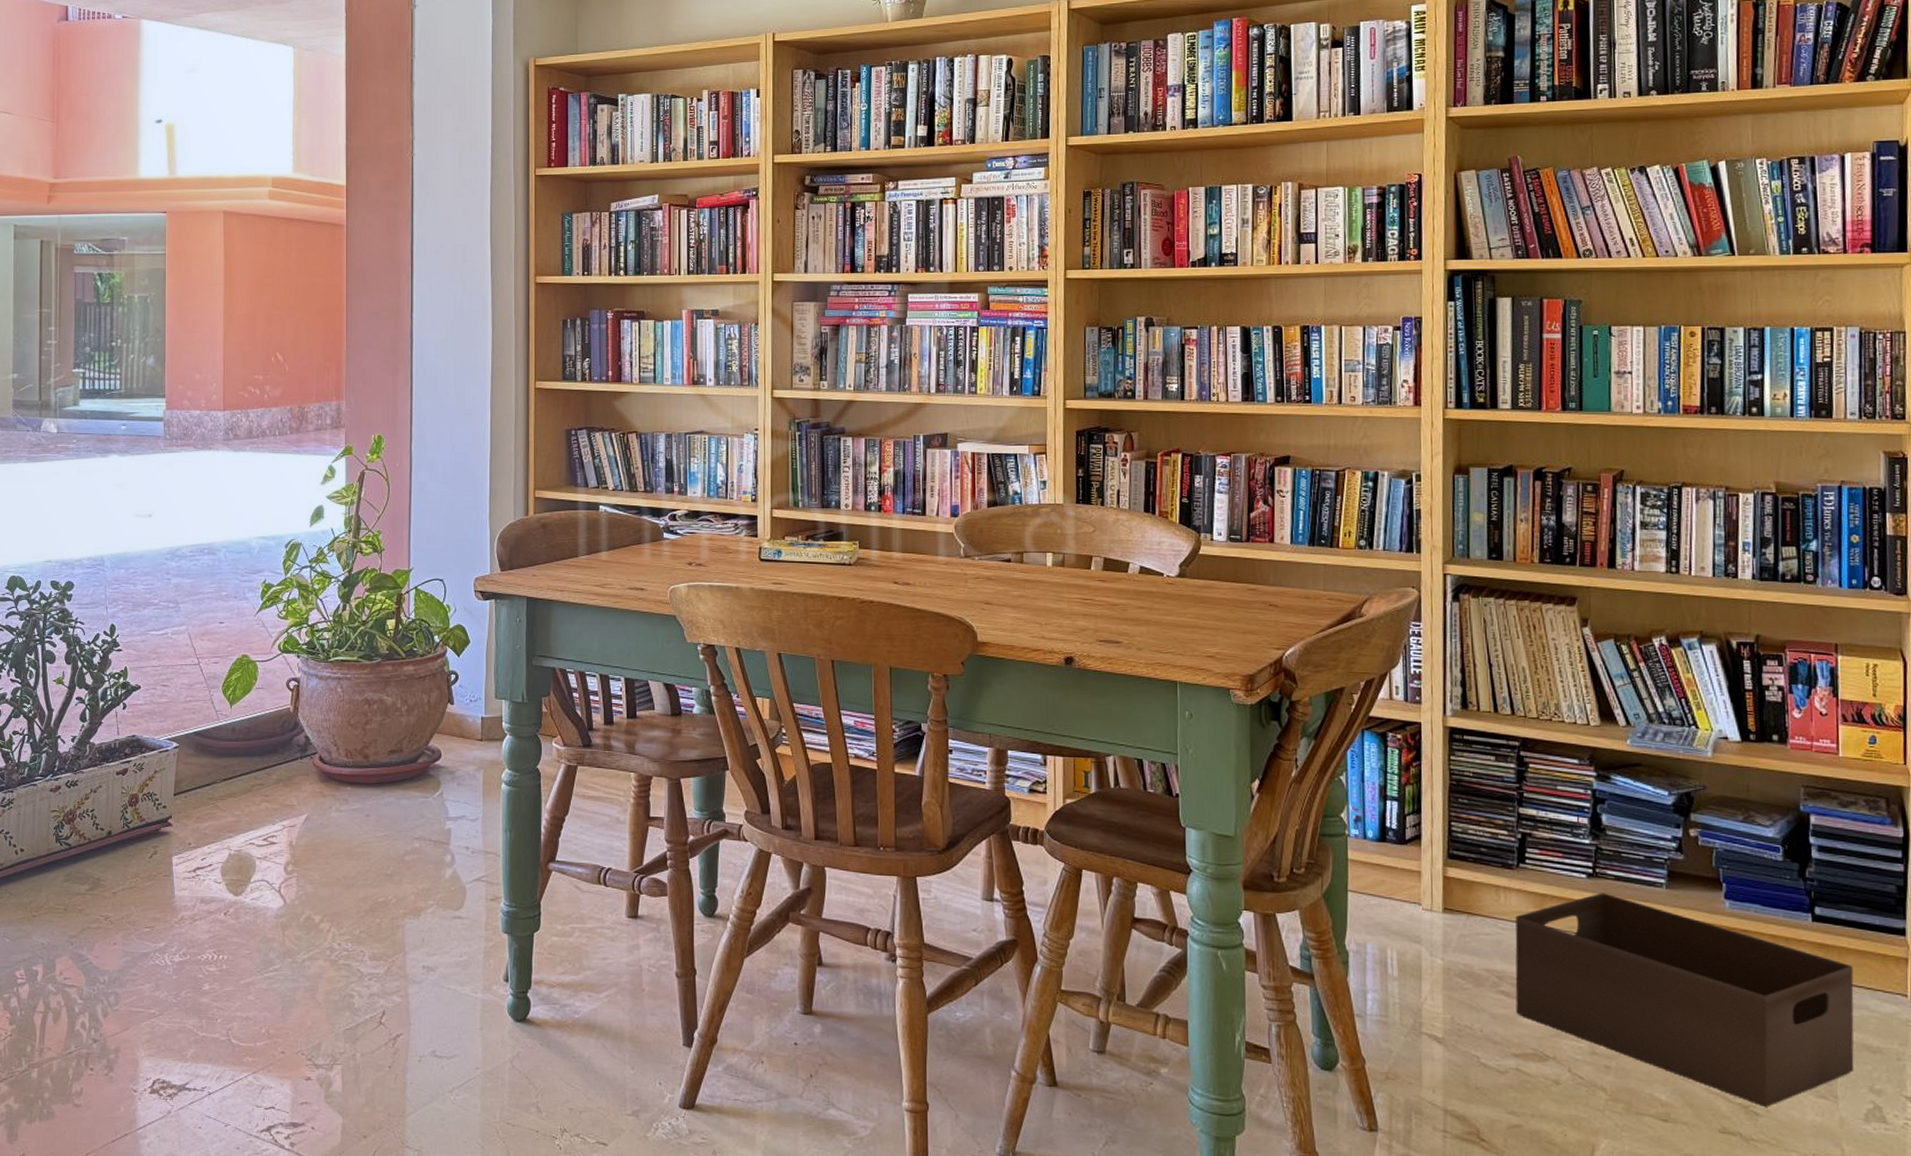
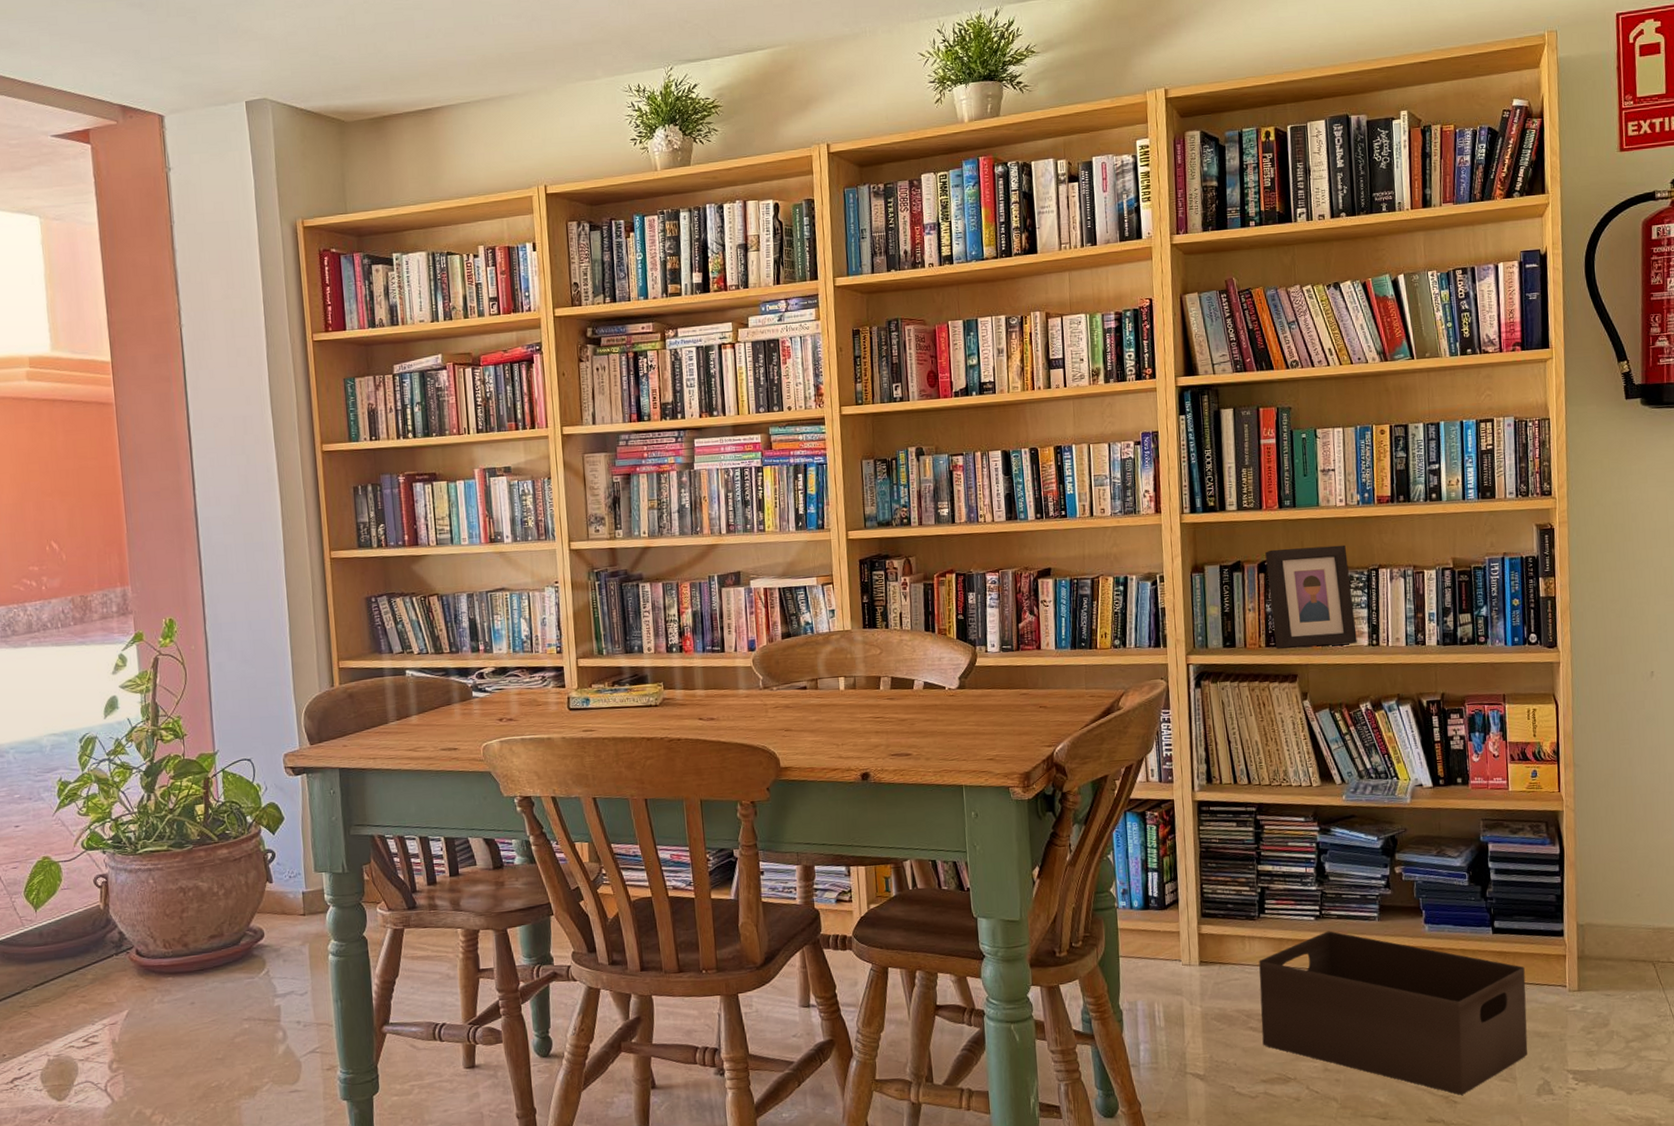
picture frame: none [1543,455,1652,570] -> present [1265,544,1357,650]

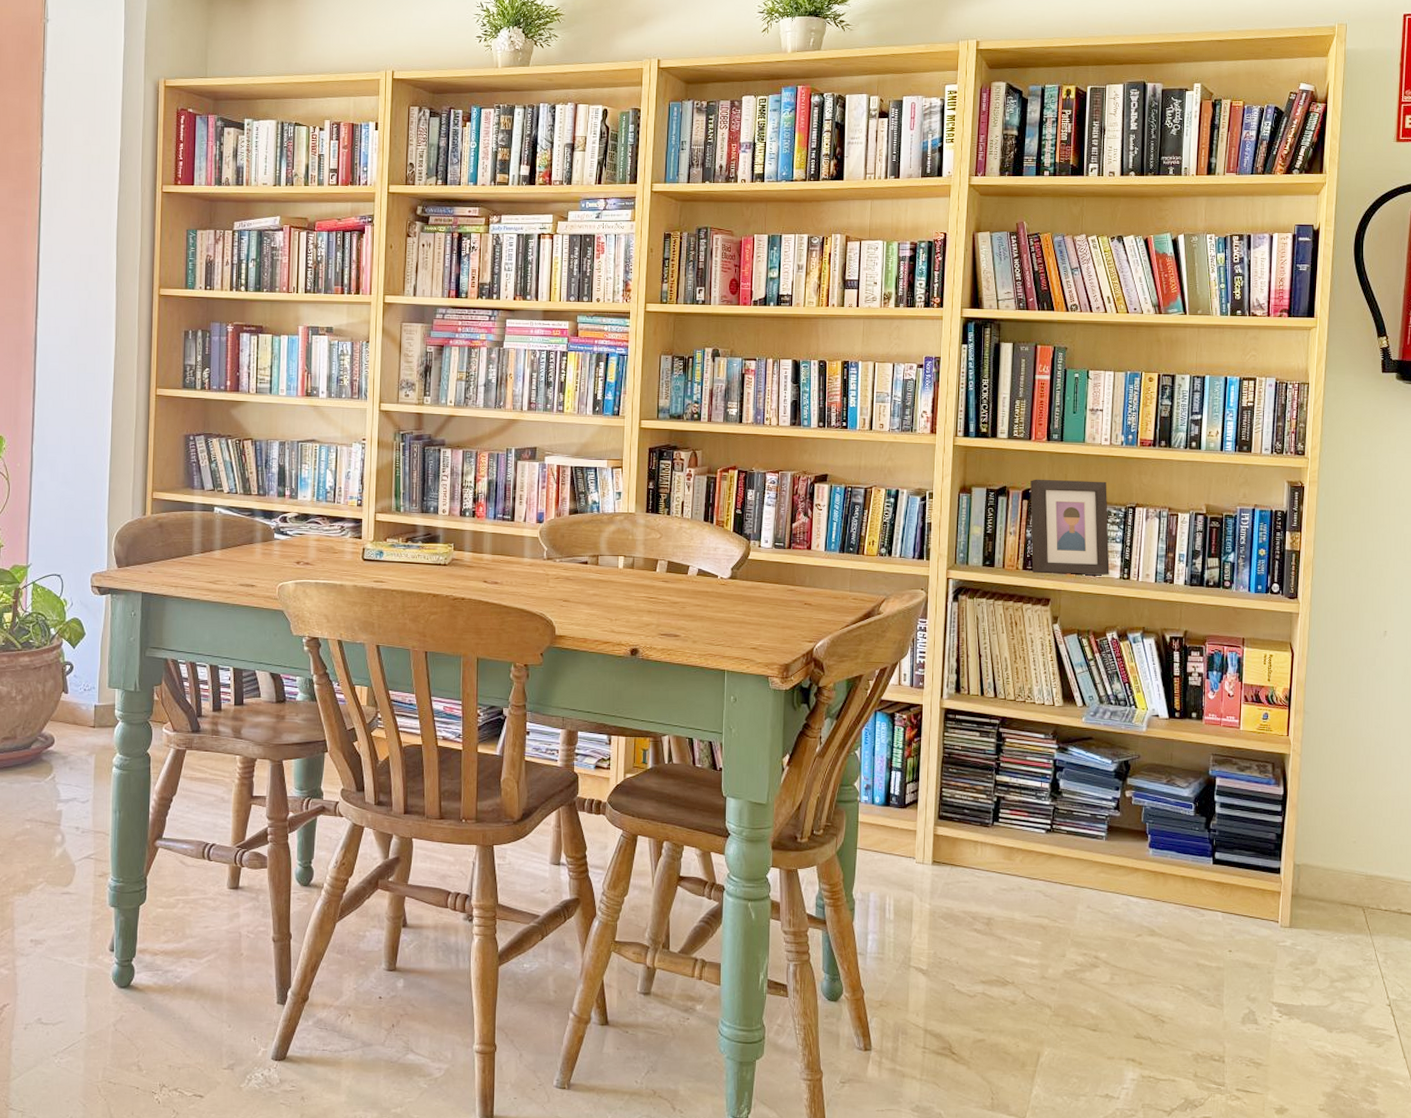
storage basket: present [1259,931,1528,1095] -> none [985,845,1240,1015]

